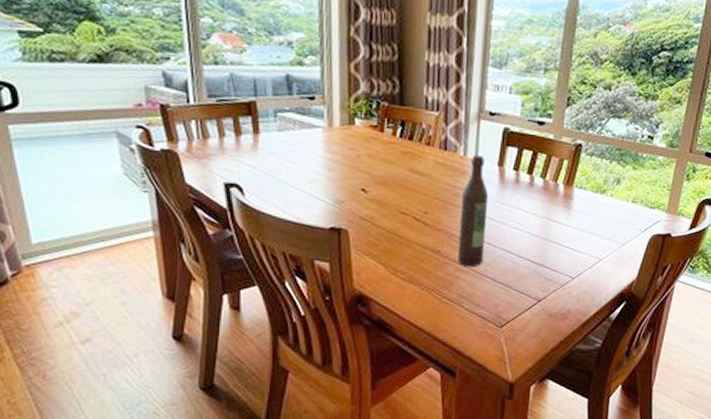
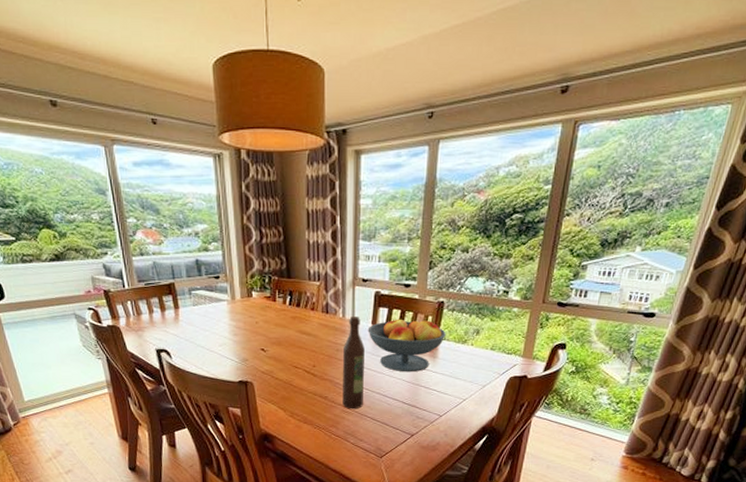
fruit bowl: none [492,159,583,225] -> present [368,317,446,373]

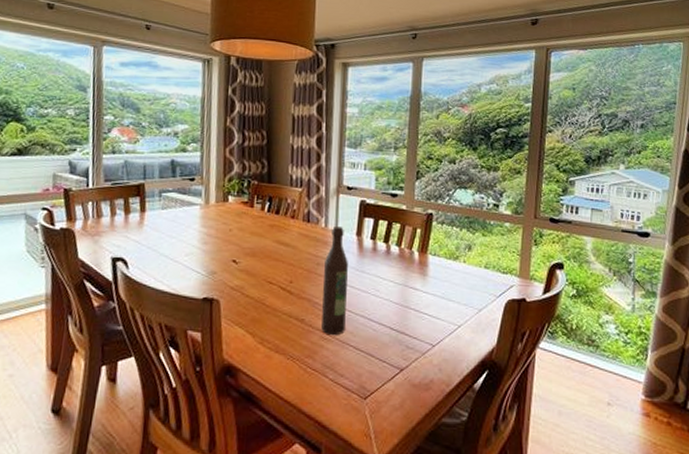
fruit bowl: present [368,317,446,373] -> none [352,229,436,292]

